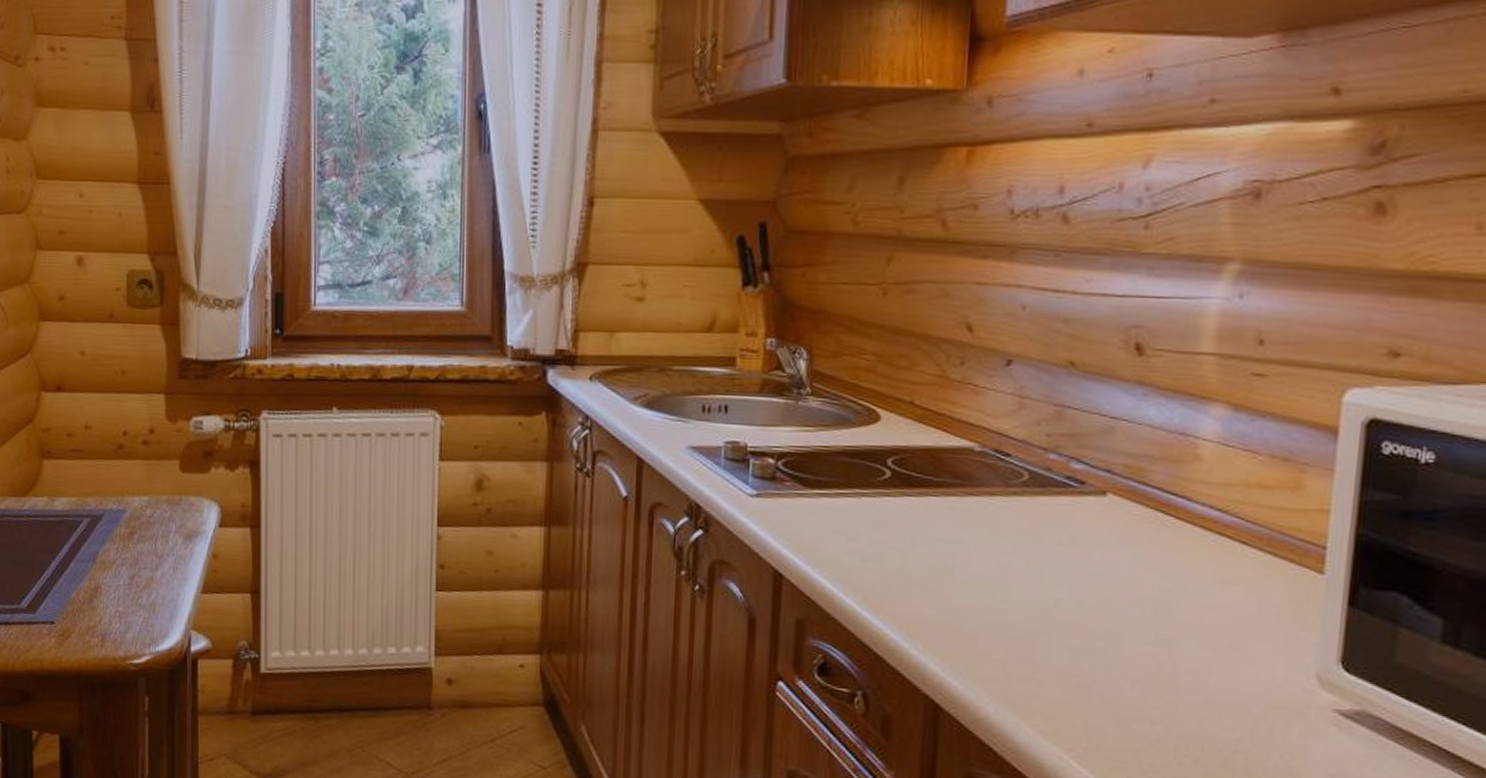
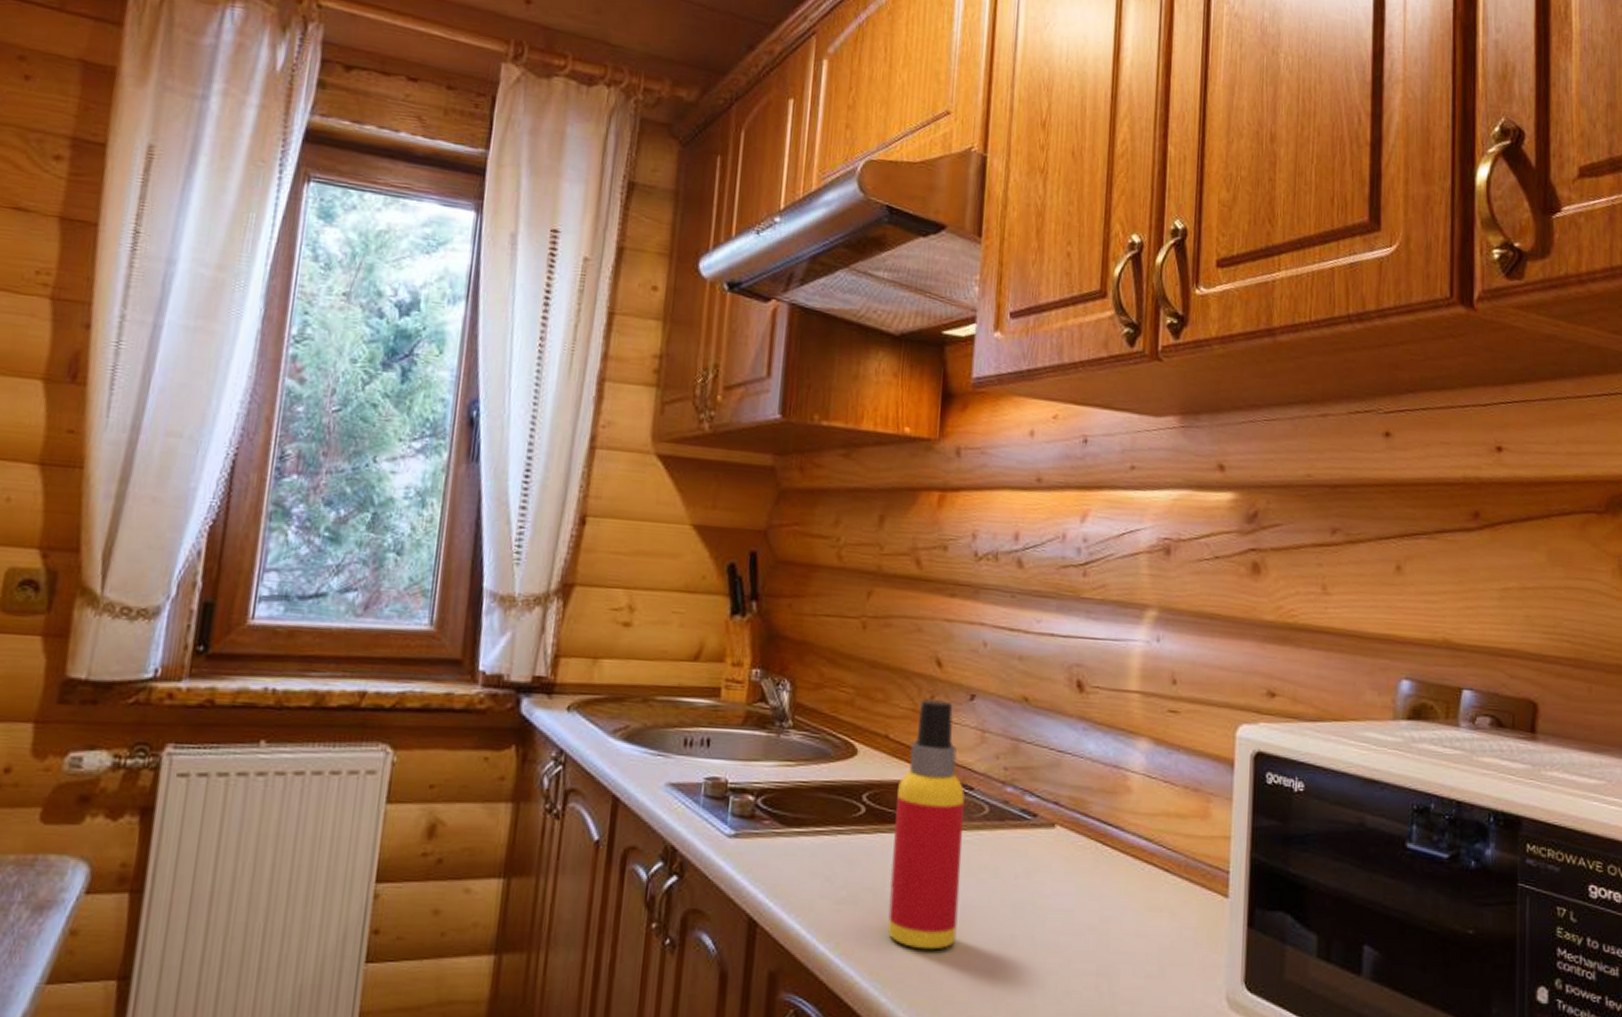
spray bottle: none [917,365,1001,609] -> present [887,699,965,950]

